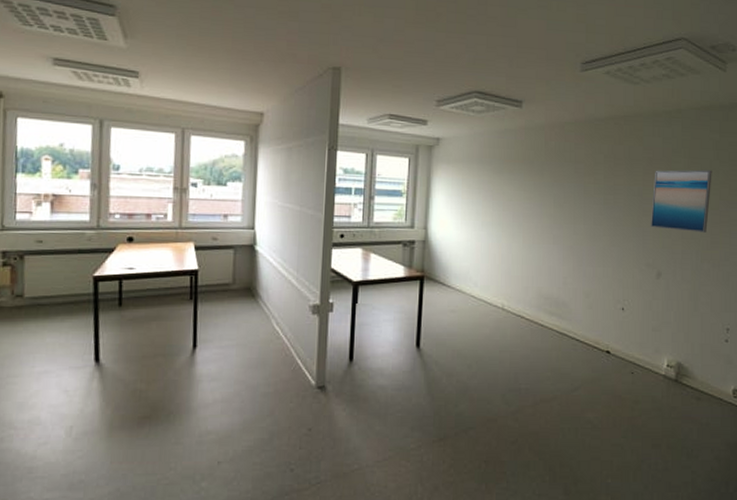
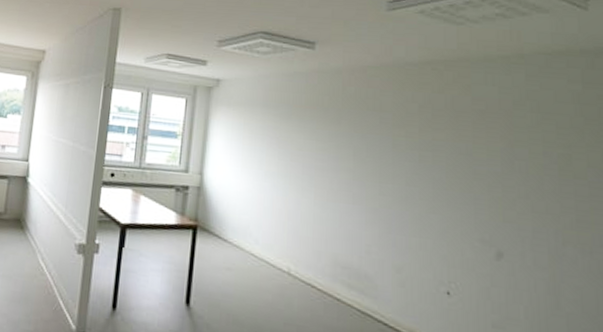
wall art: present [650,169,712,233] -> none [484,125,574,208]

